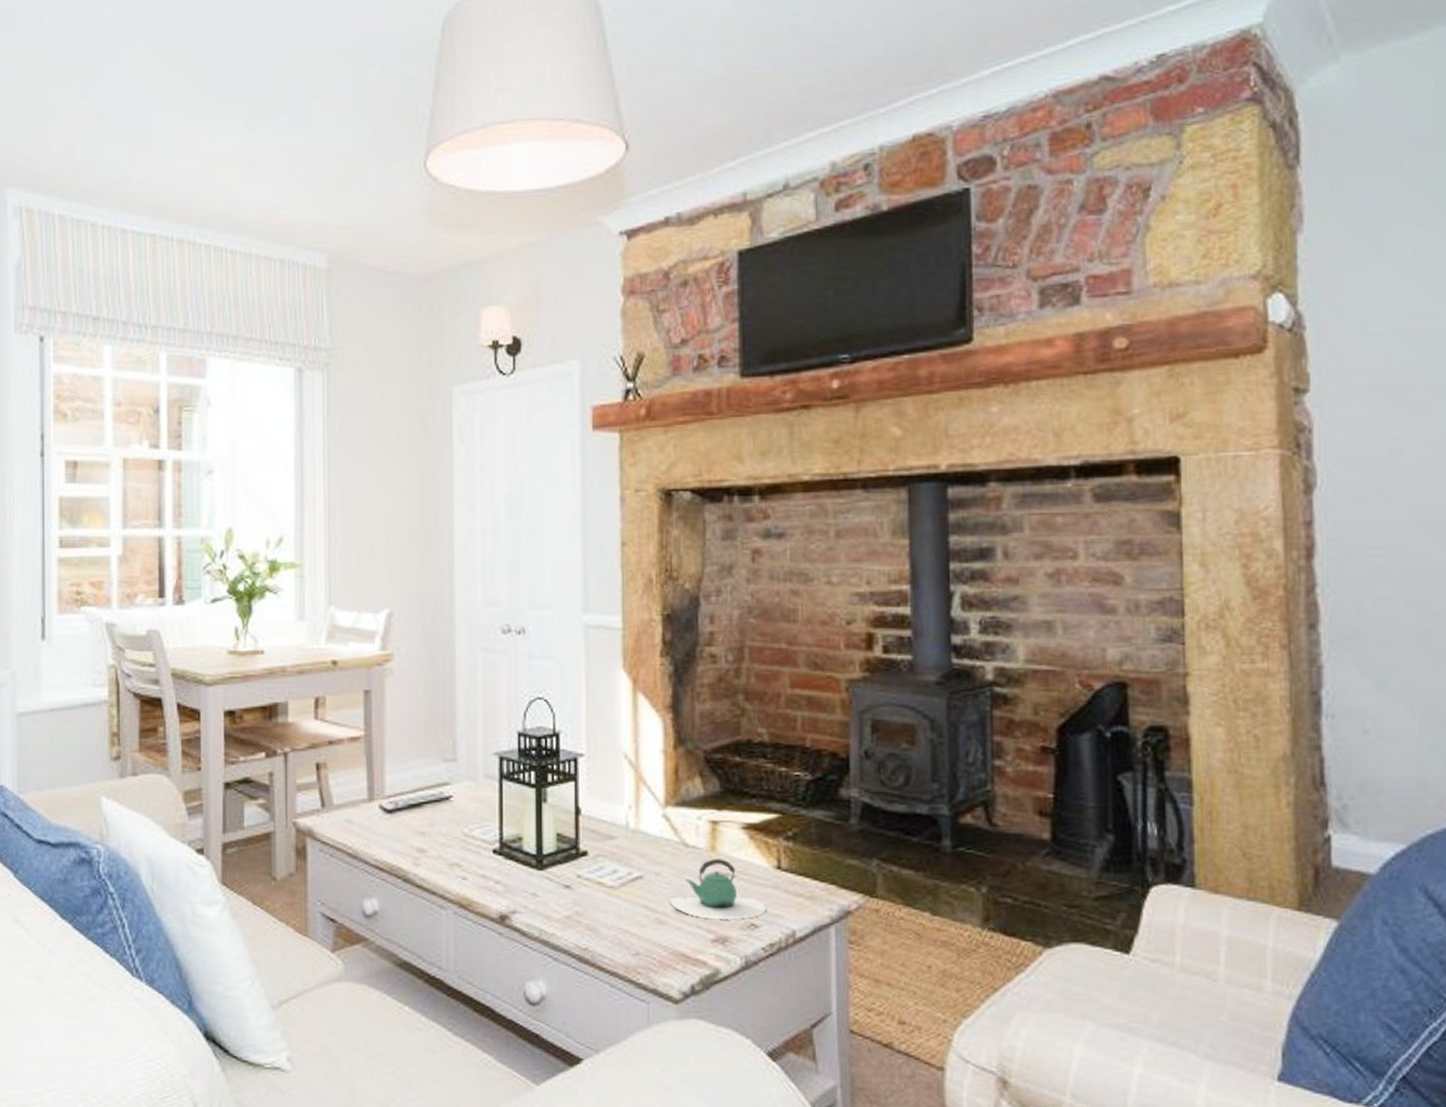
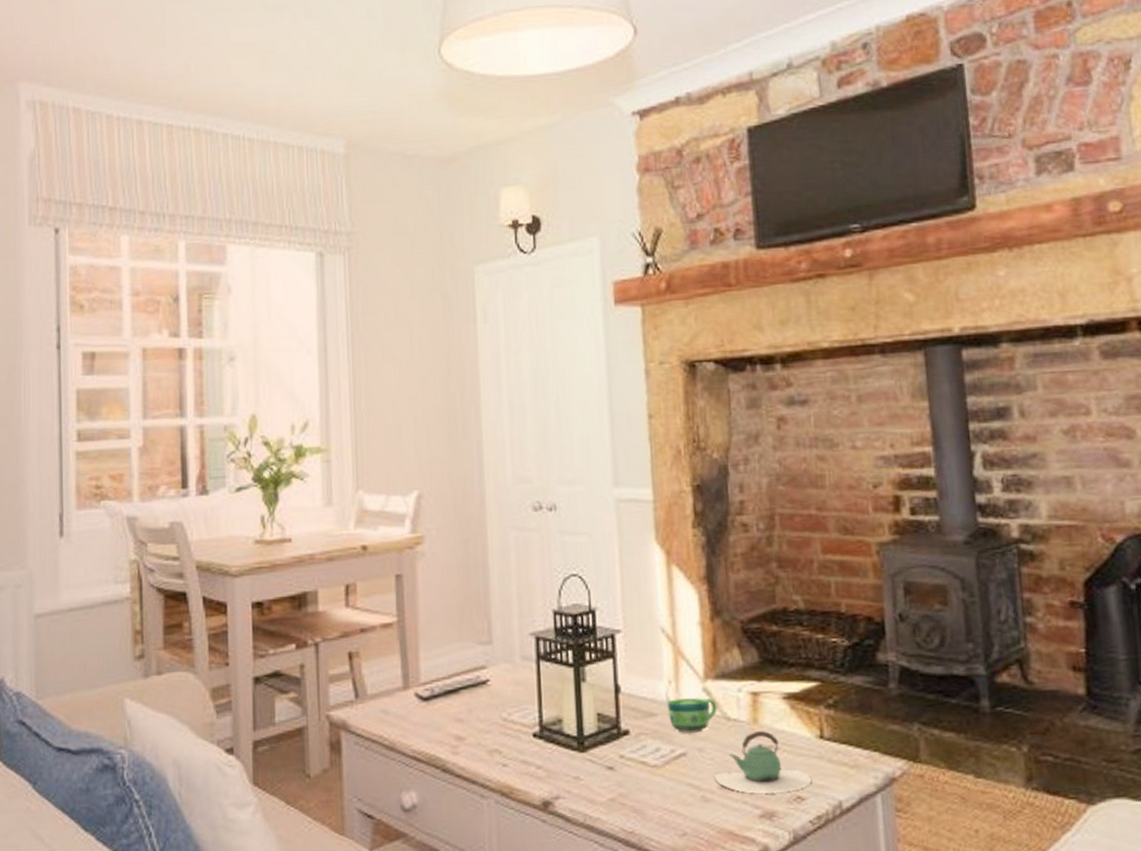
cup: none [627,823,676,857] -> present [668,698,717,733]

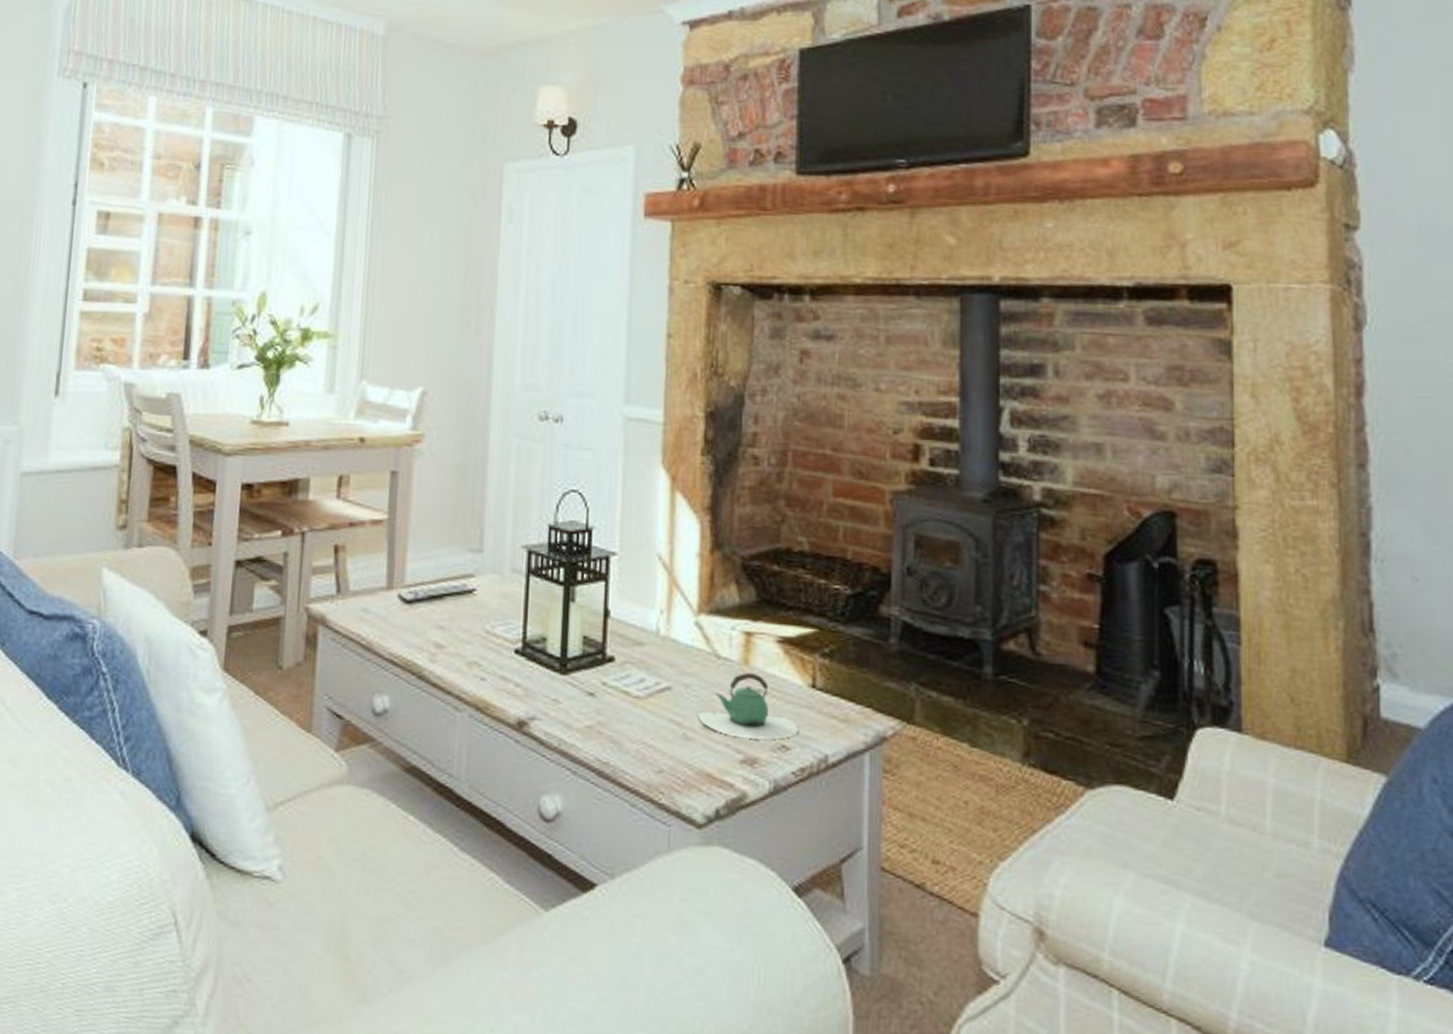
cup: present [668,698,717,733] -> none [657,630,708,668]

